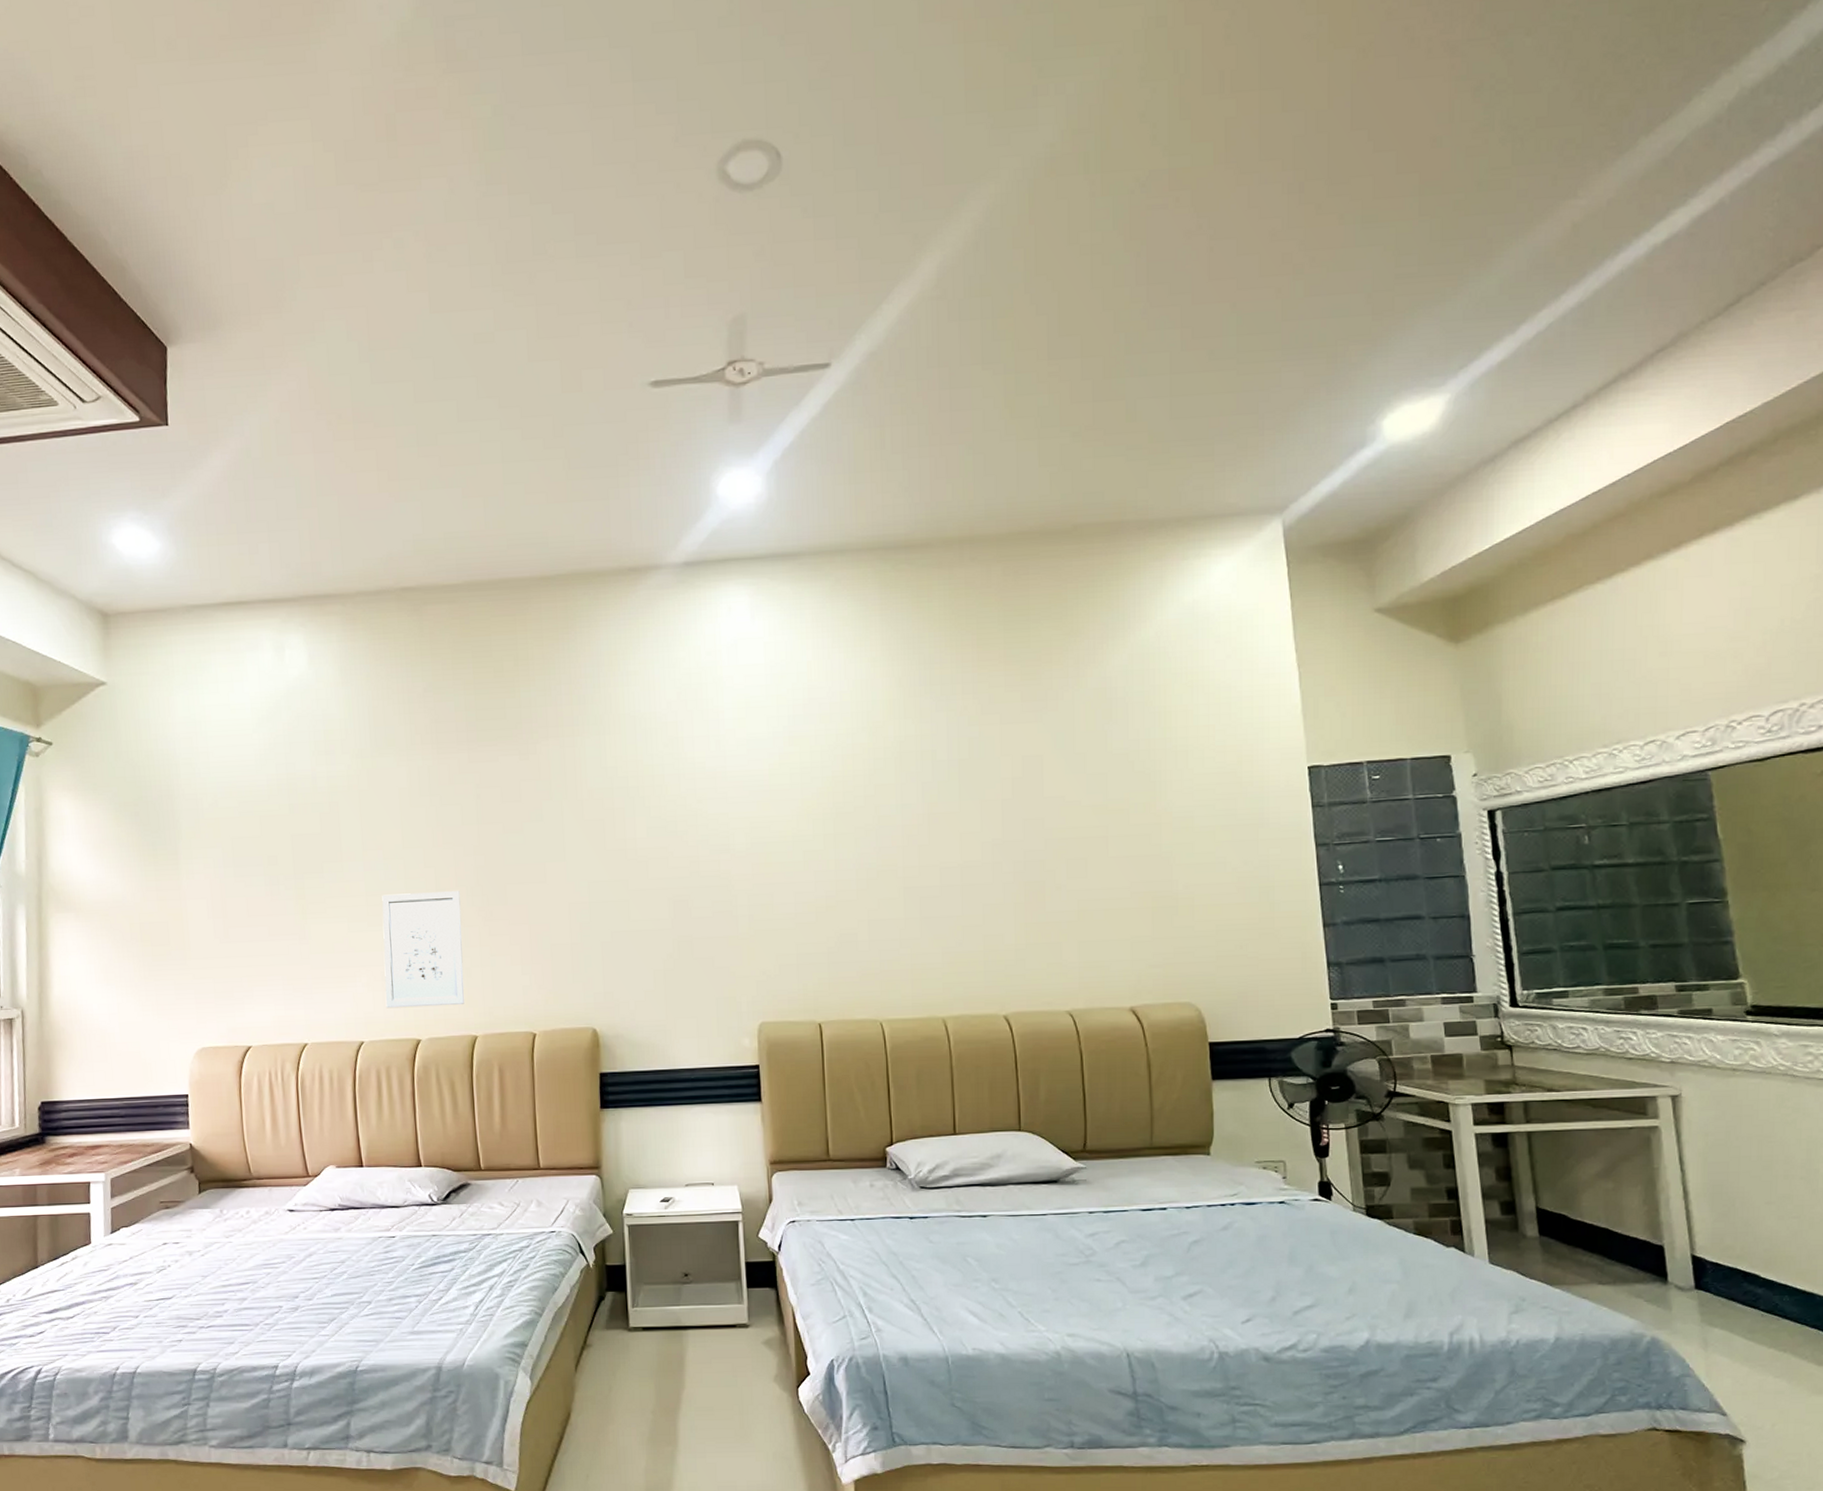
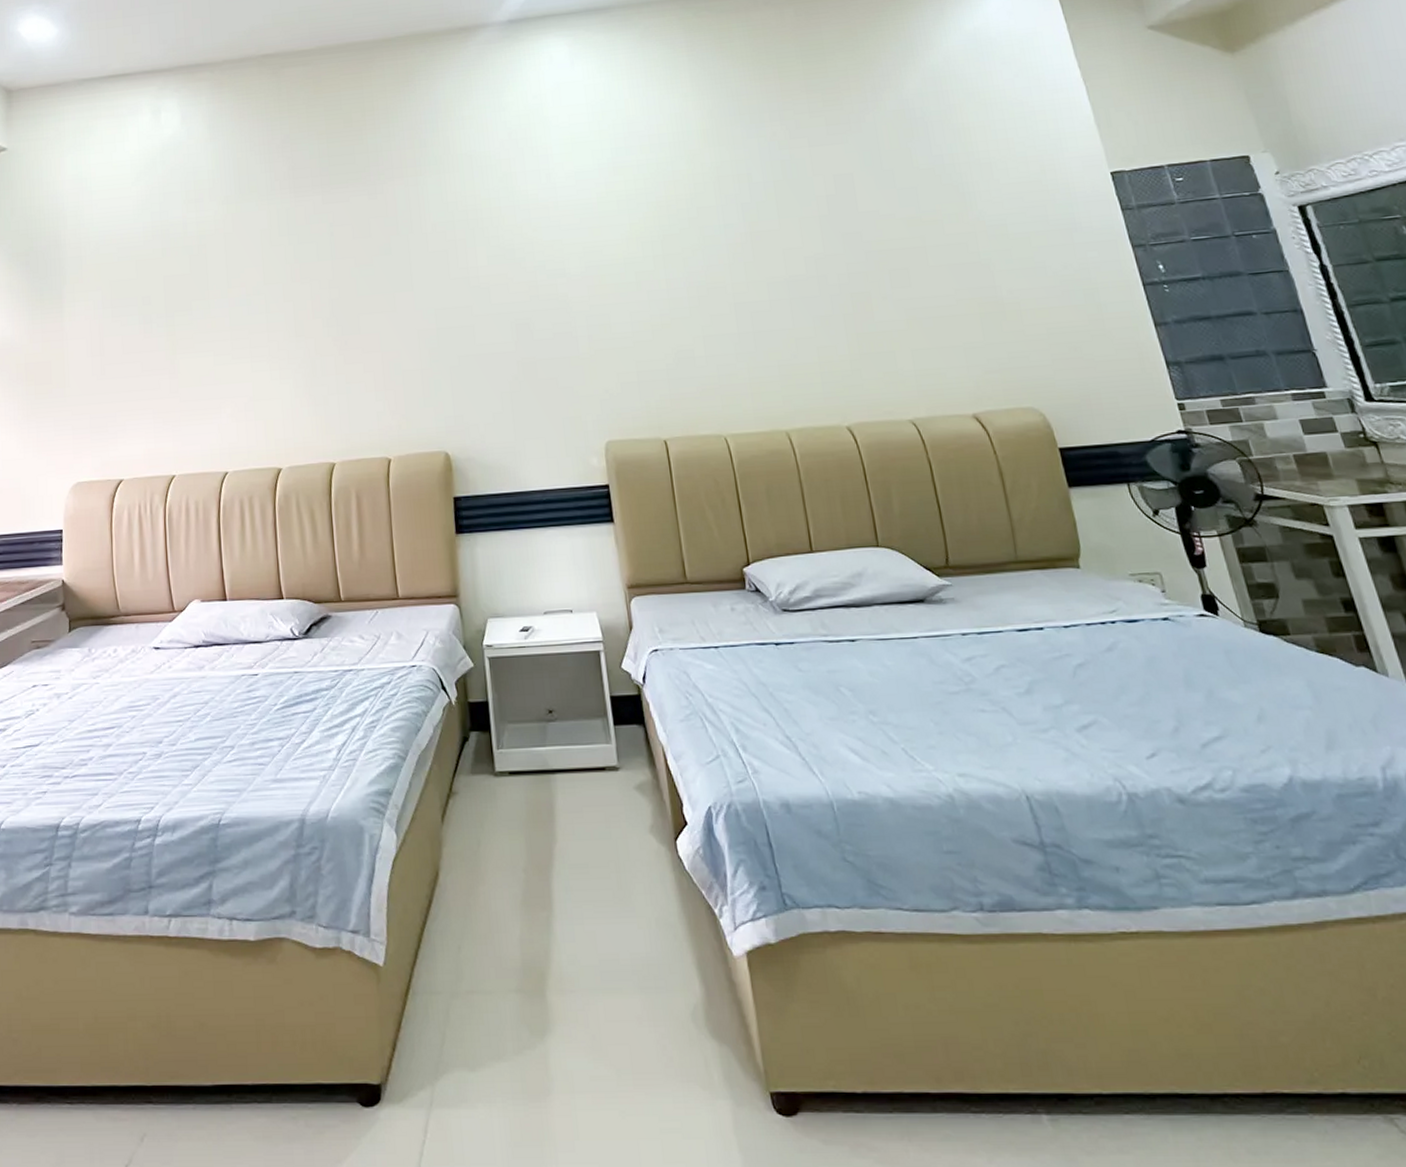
wall art: present [382,890,465,1009] -> none [245,321,322,438]

